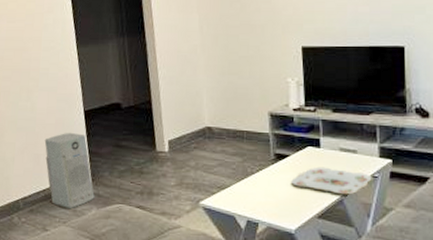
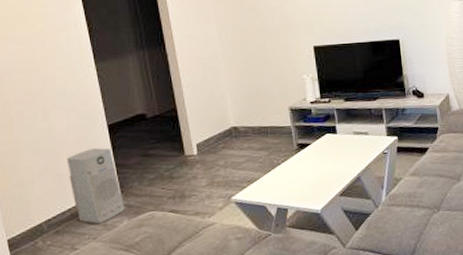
serving tray: present [291,166,372,195] -> none [314,150,383,173]

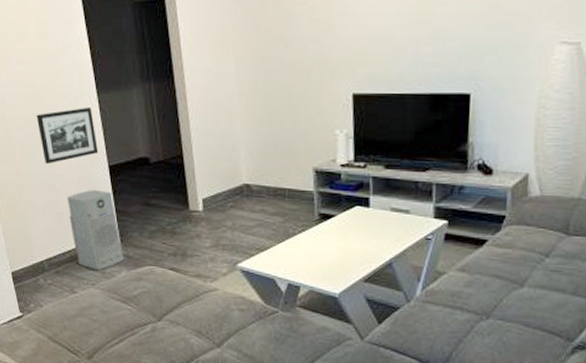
picture frame: none [35,75,98,131] -> present [36,106,99,165]

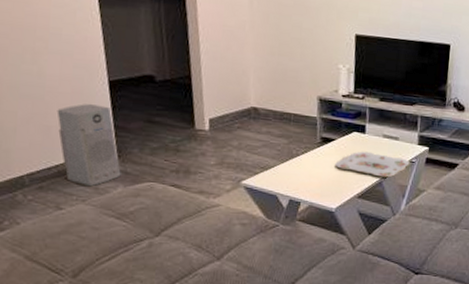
picture frame: present [36,106,99,165] -> none [24,19,98,75]
serving tray: none [336,228,425,258] -> present [335,151,410,178]

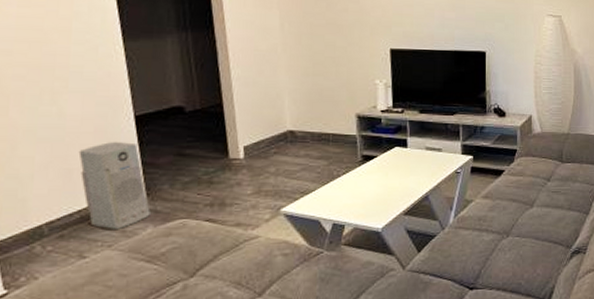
serving tray: present [335,151,410,178] -> none [378,166,455,191]

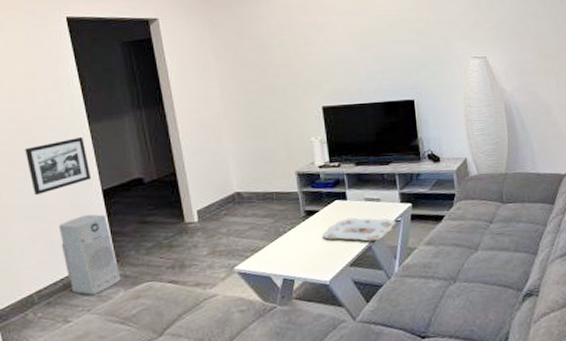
picture frame: none [41,54,123,116] -> present [25,136,92,196]
serving tray: none [378,166,455,191] -> present [322,217,396,242]

